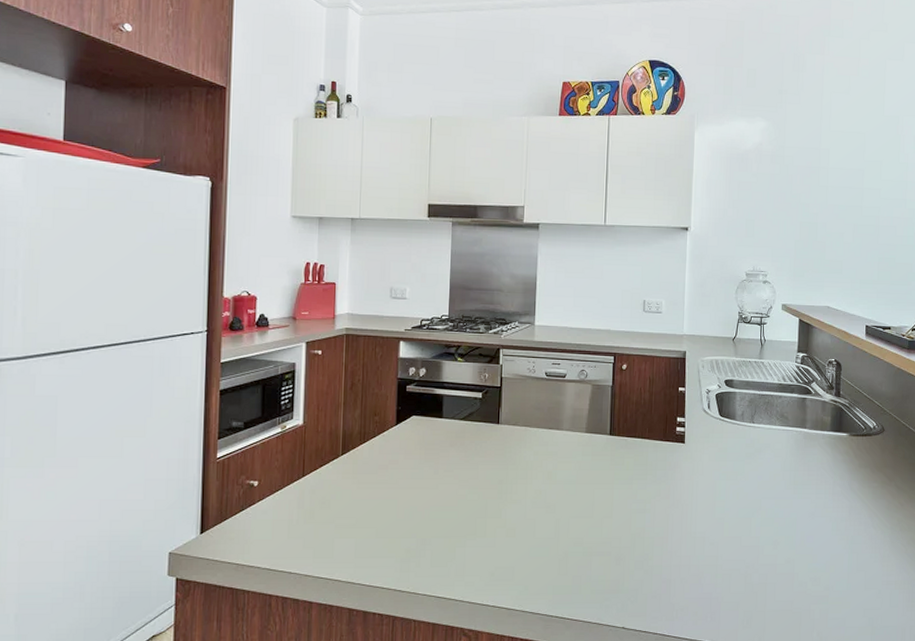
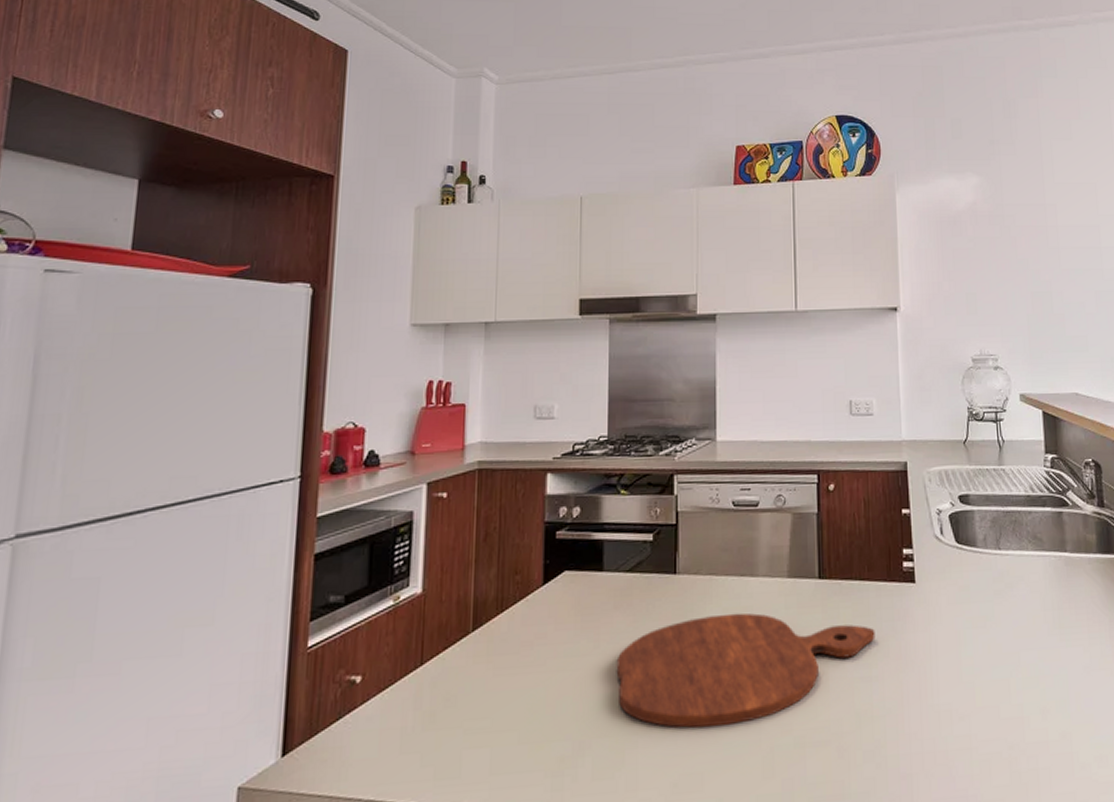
cutting board: none [451,456,651,537] -> present [616,612,876,729]

